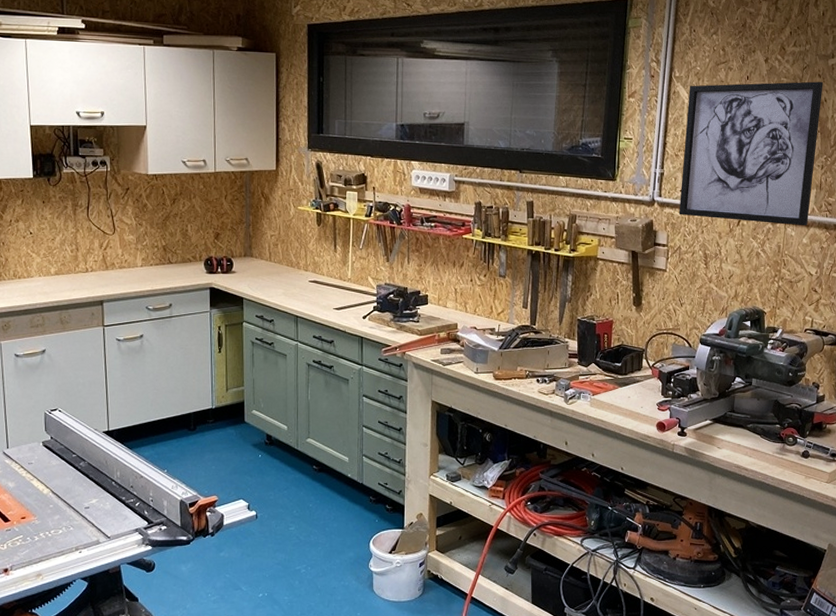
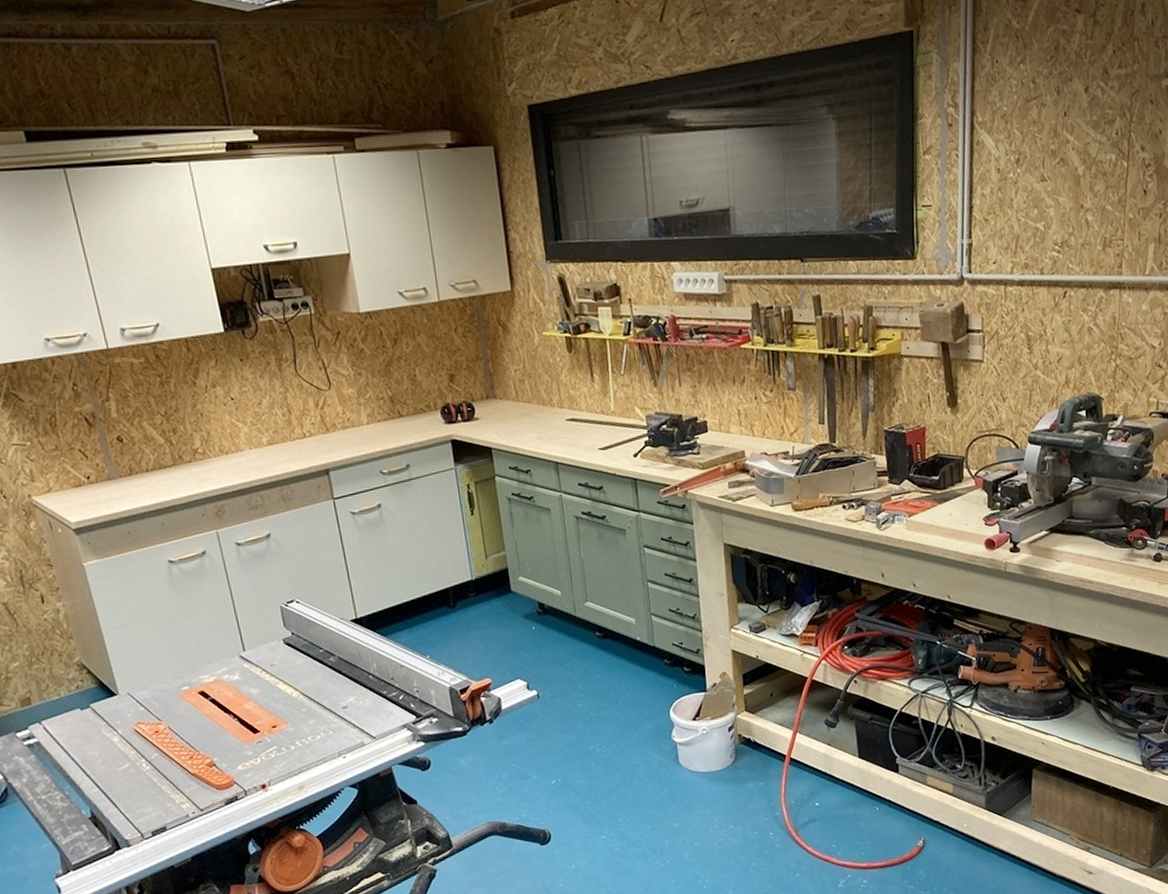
wall art: present [679,81,823,226] -> none [993,109,1157,293]

